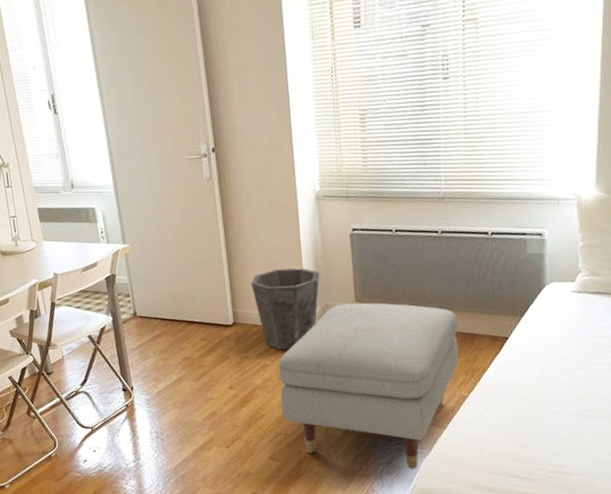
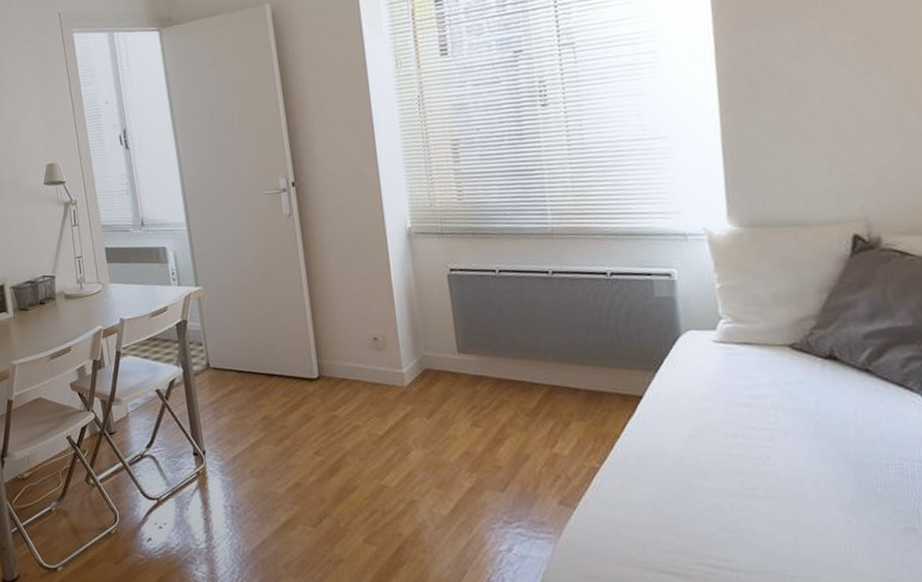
waste bin: present [251,268,320,350] -> none [338,313,416,409]
ottoman: present [278,303,459,469] -> none [371,353,585,559]

